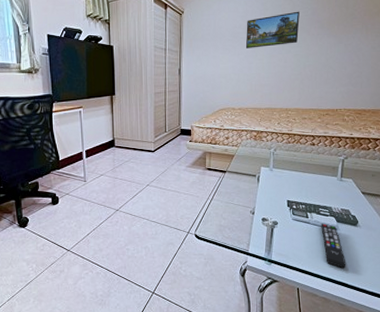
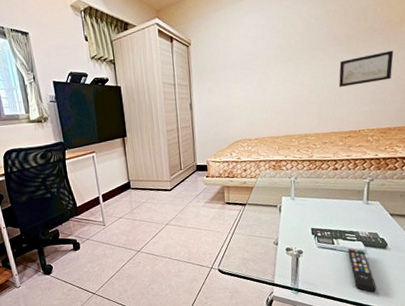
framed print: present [245,11,300,48] -> none [258,29,315,75]
wall art: none [320,37,371,67] -> present [339,50,394,87]

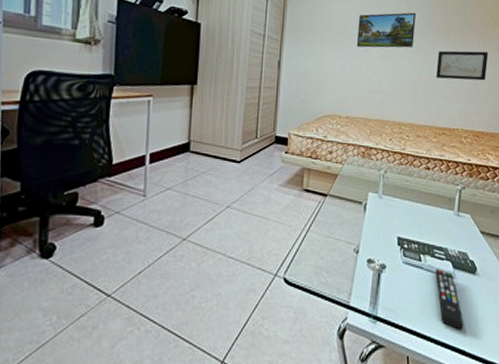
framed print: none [258,29,315,75] -> present [356,12,416,48]

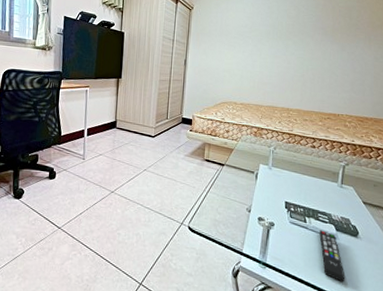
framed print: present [356,12,416,48] -> none [250,17,304,48]
wall art: present [436,50,488,81] -> none [323,48,374,74]

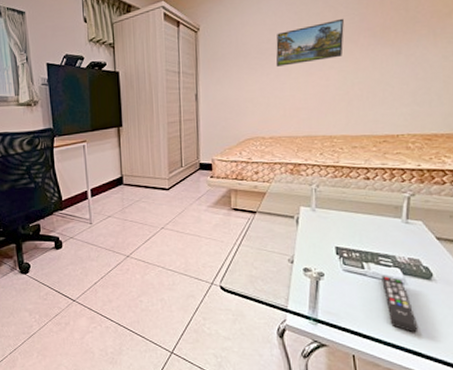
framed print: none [250,17,304,48] -> present [276,18,344,67]

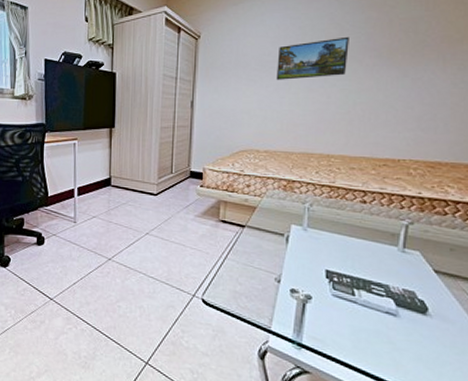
remote control: present [381,276,417,333] -> none [373,305,408,370]

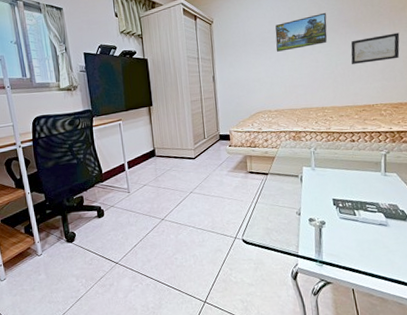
wall art: none [376,71,450,106] -> present [351,32,400,64]

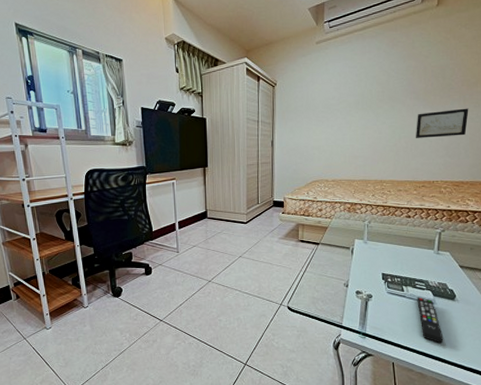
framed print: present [275,12,327,52] -> none [339,82,395,120]
remote control: none [369,220,400,266] -> present [417,297,443,344]

